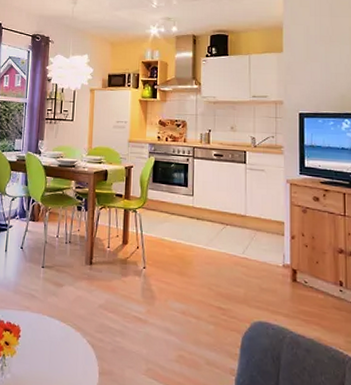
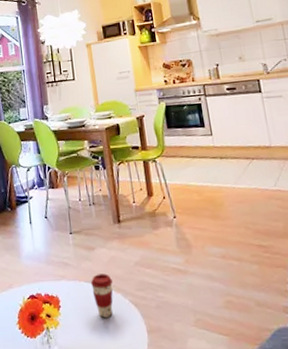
coffee cup: none [53,310,74,354] -> present [91,273,113,318]

